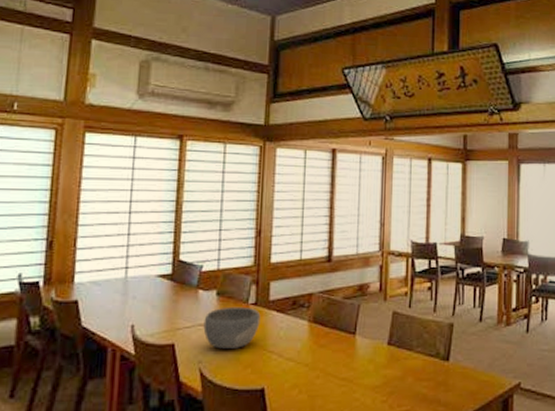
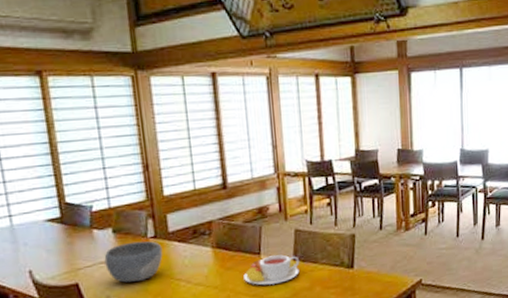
tea set: none [336,337,395,369] -> present [243,255,300,285]

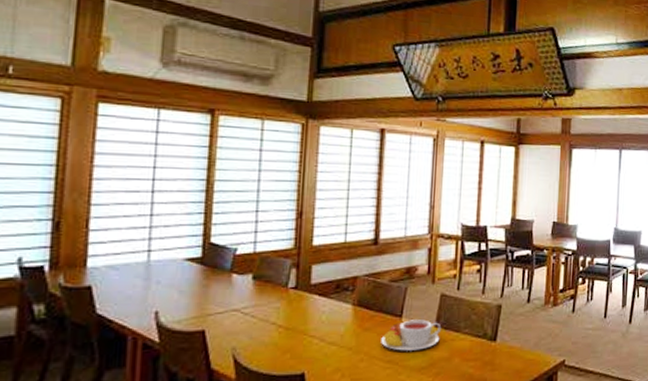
bowl: present [104,241,163,283] -> none [237,291,301,334]

